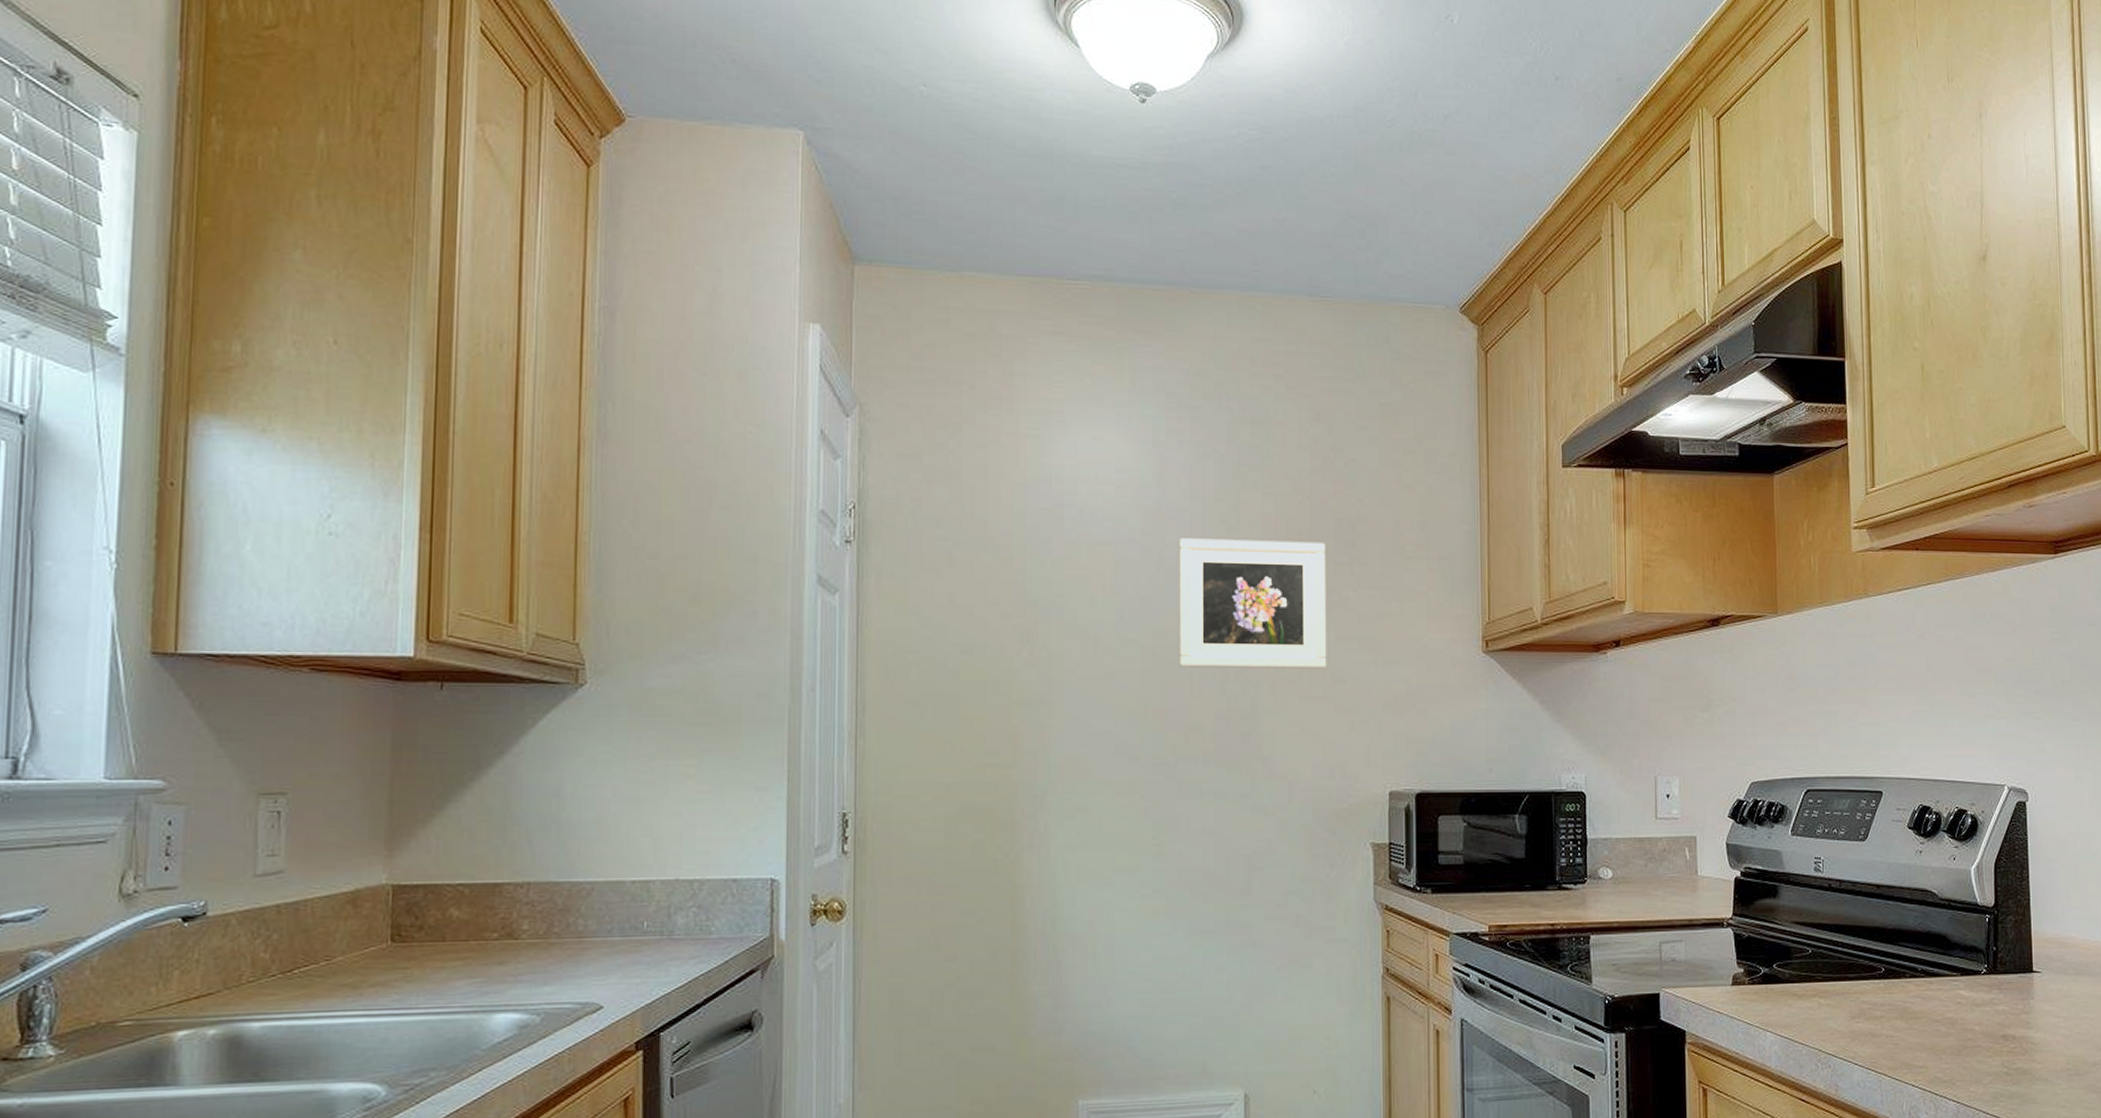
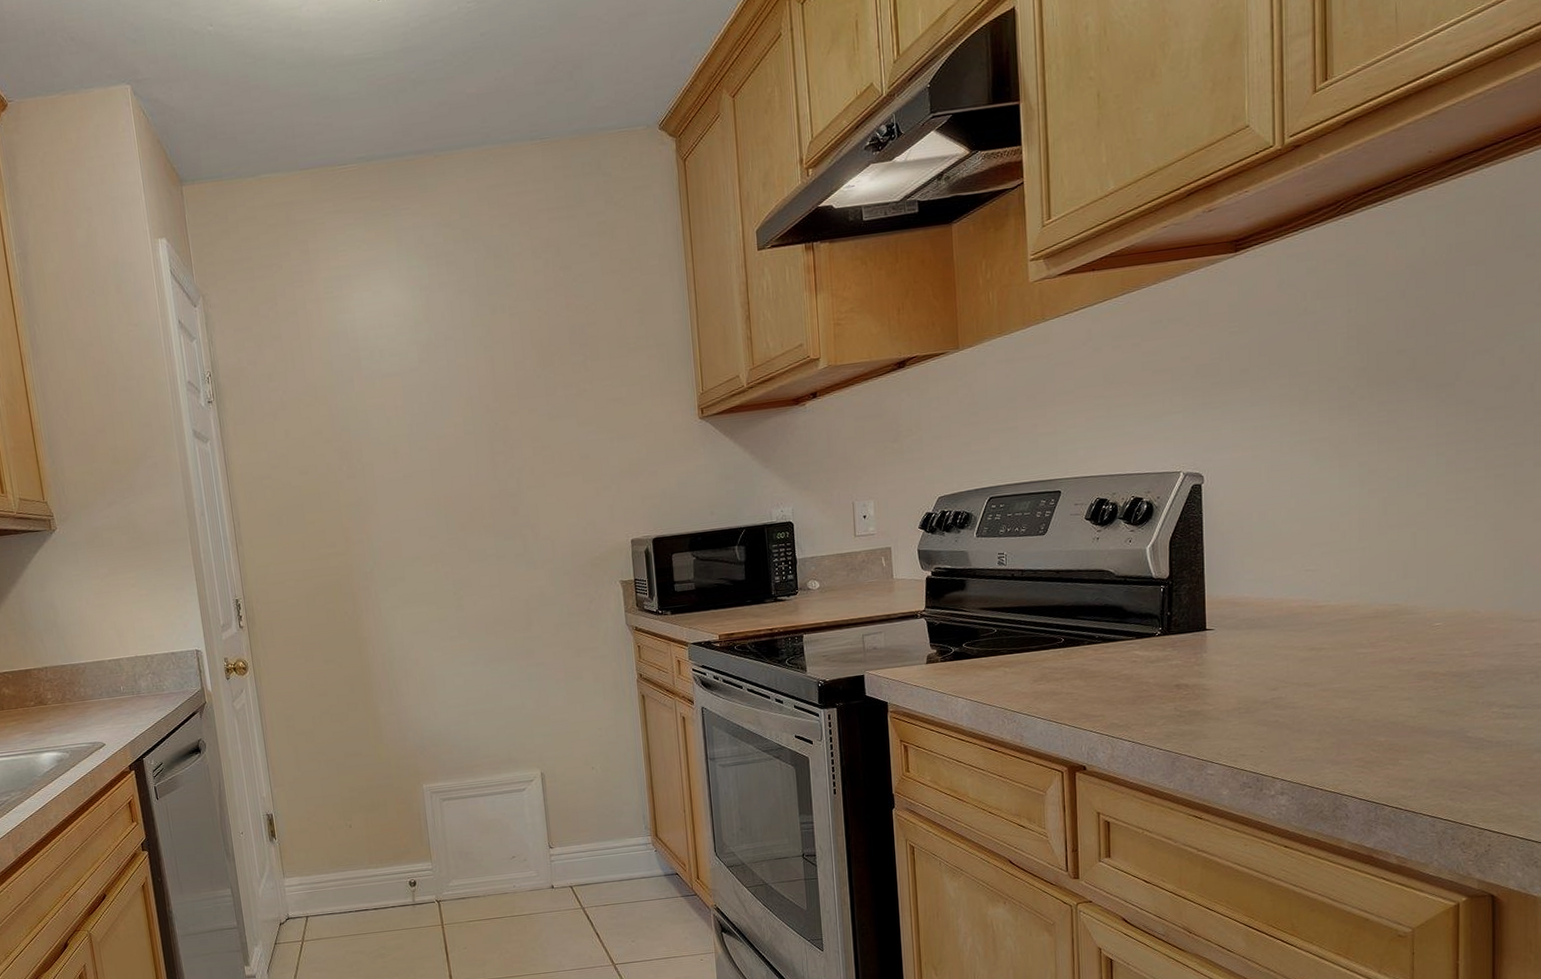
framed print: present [1179,538,1327,669] -> none [448,347,573,463]

